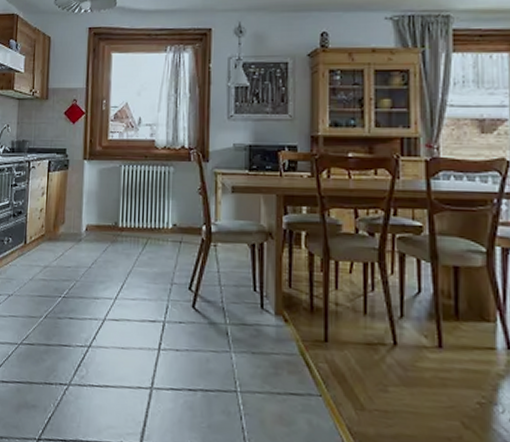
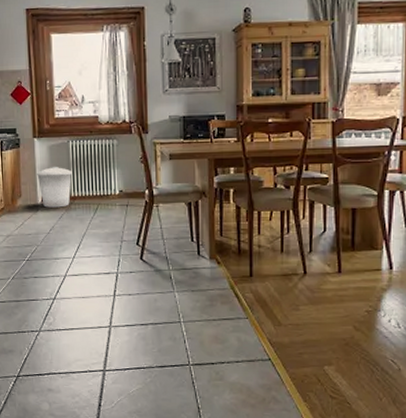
trash can: none [83,191,122,239] -> present [37,166,73,208]

